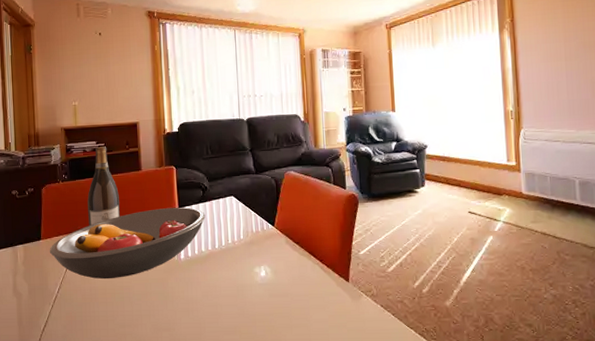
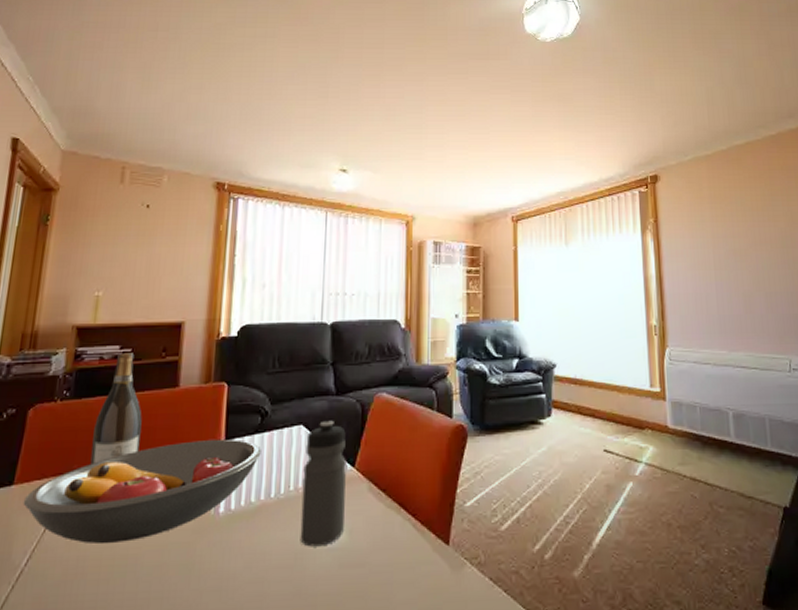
water bottle: none [237,192,270,282] -> present [300,420,346,547]

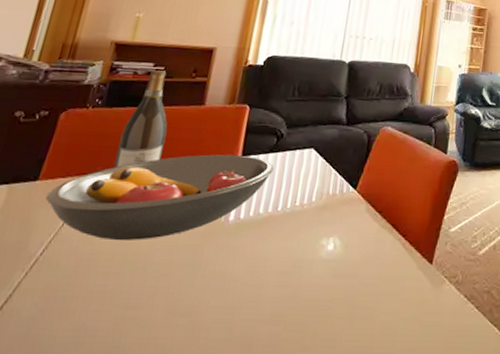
water bottle: present [300,420,346,547] -> none [300,146,352,257]

